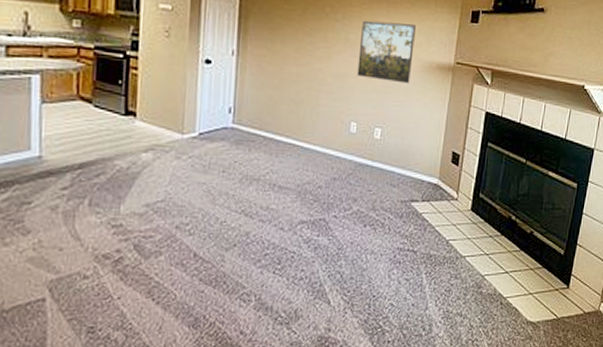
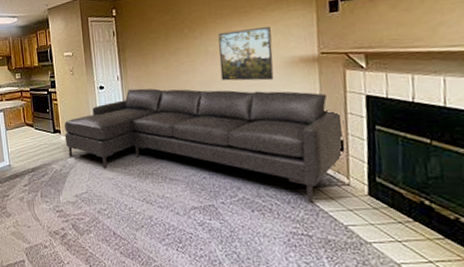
sofa: none [141,69,464,217] -> present [64,88,345,202]

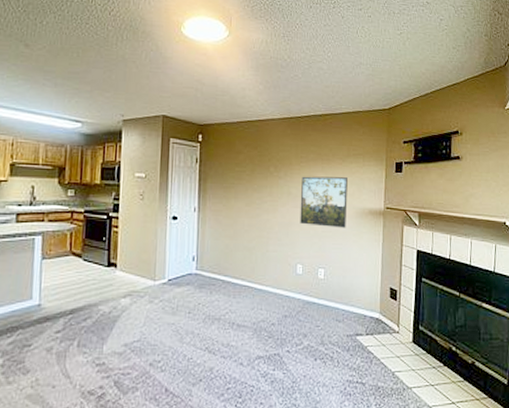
sofa: present [64,88,345,202] -> none [120,223,399,350]

